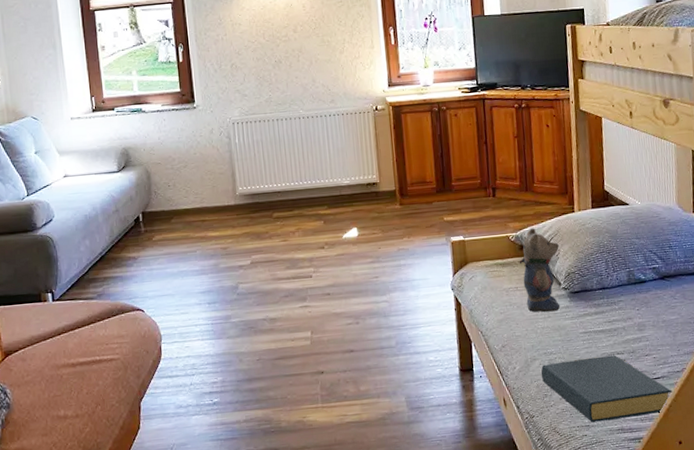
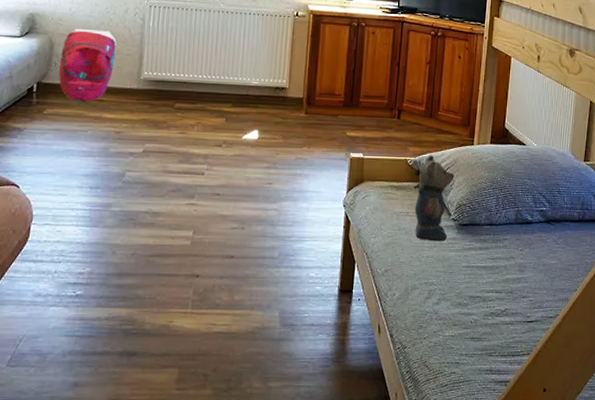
backpack: none [158,153,210,225] -> present [58,29,117,103]
hardback book: present [541,355,673,422] -> none [419,293,544,360]

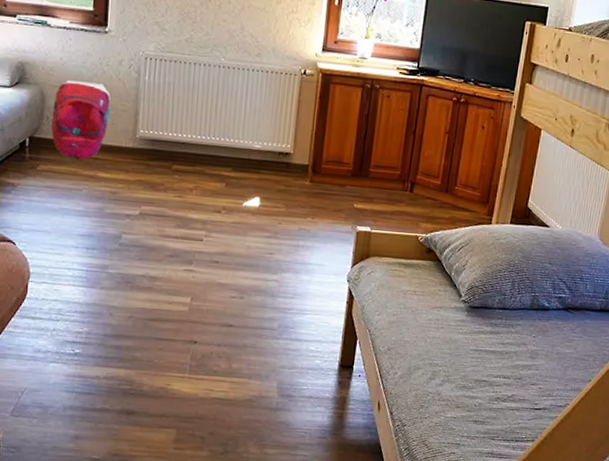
teddy bear: present [413,155,454,242] -> none [422,232,468,323]

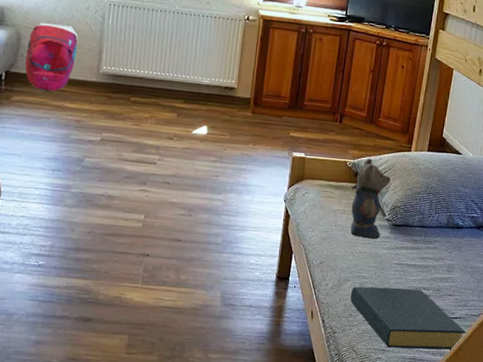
hardback book: none [421,375,551,444] -> present [350,286,466,350]
teddy bear: none [422,232,468,323] -> present [350,158,391,240]

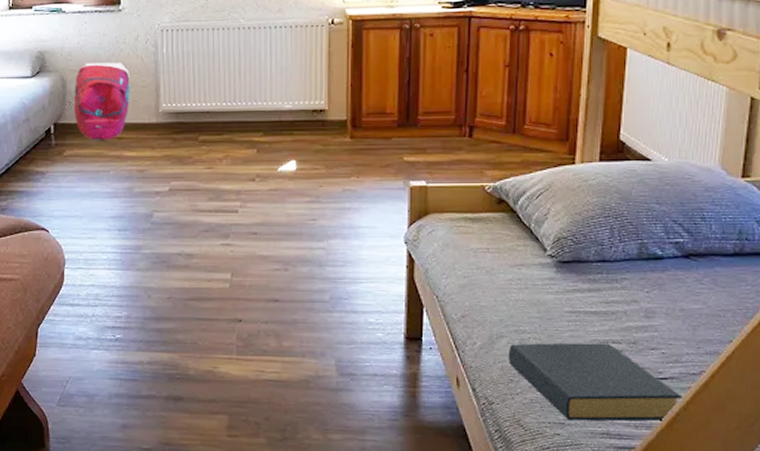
teddy bear: present [350,158,391,240] -> none [494,179,549,282]

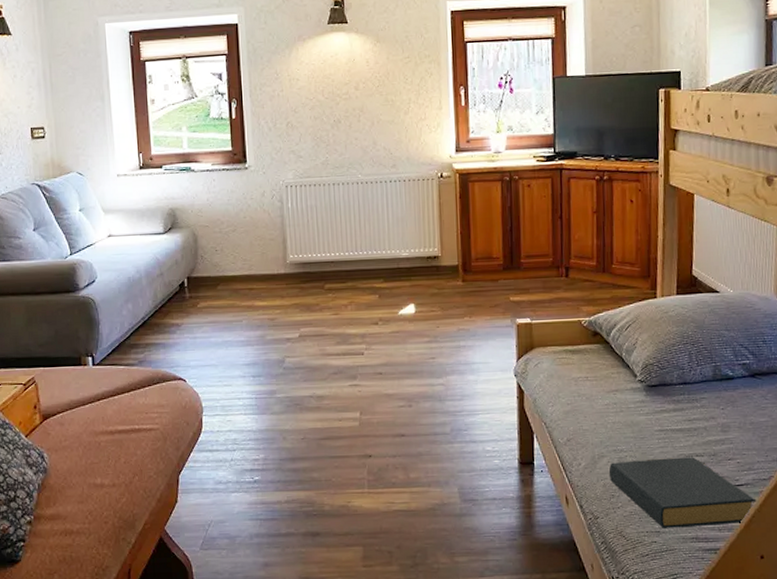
backpack: present [74,62,130,141] -> none [205,217,259,293]

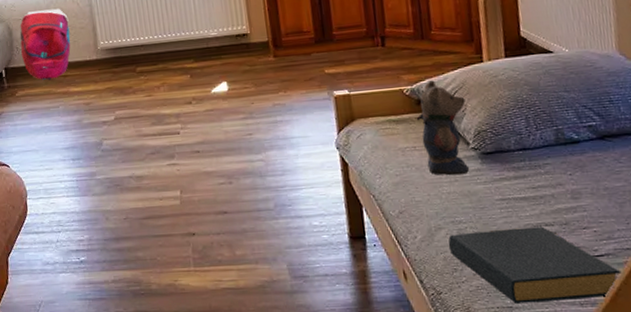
backpack: none [205,217,259,293] -> present [20,8,71,80]
teddy bear: none [591,313,637,406] -> present [416,80,470,176]

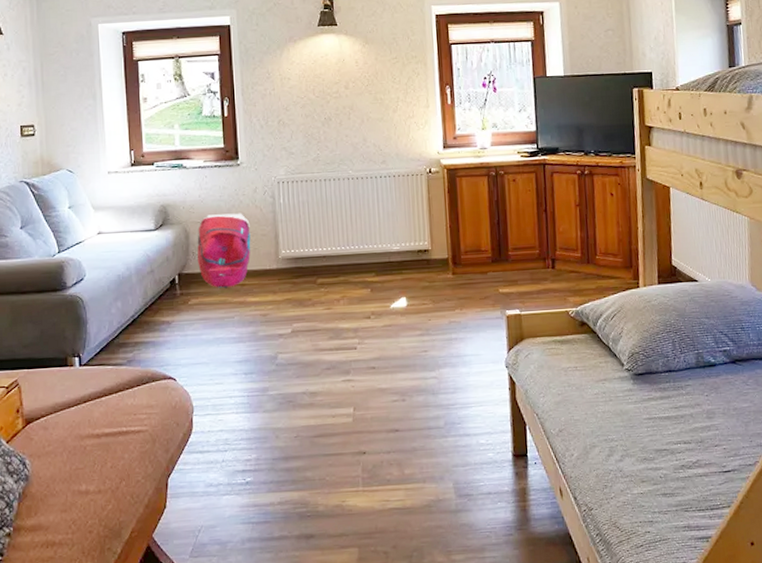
teddy bear: present [416,80,470,176] -> none [579,303,623,395]
hardback book: present [448,226,622,304] -> none [600,444,744,518]

